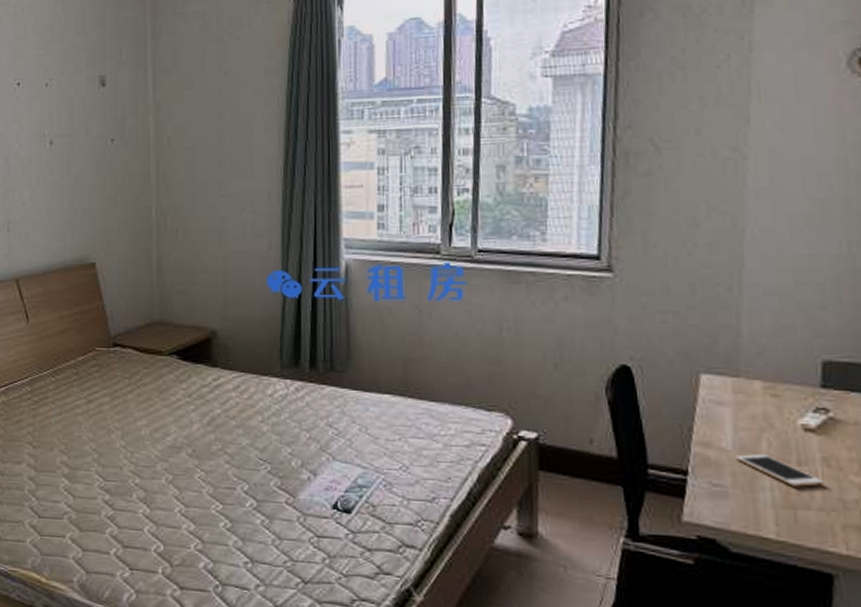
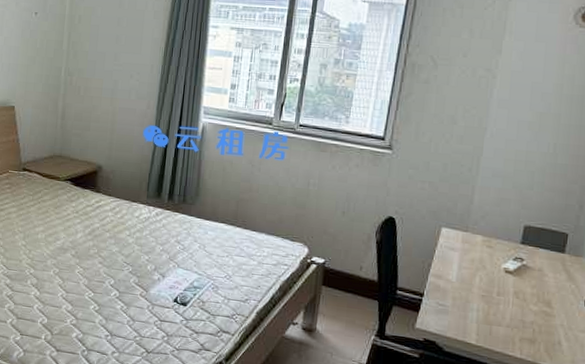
cell phone: present [736,454,824,487] -> none [457,285,513,311]

